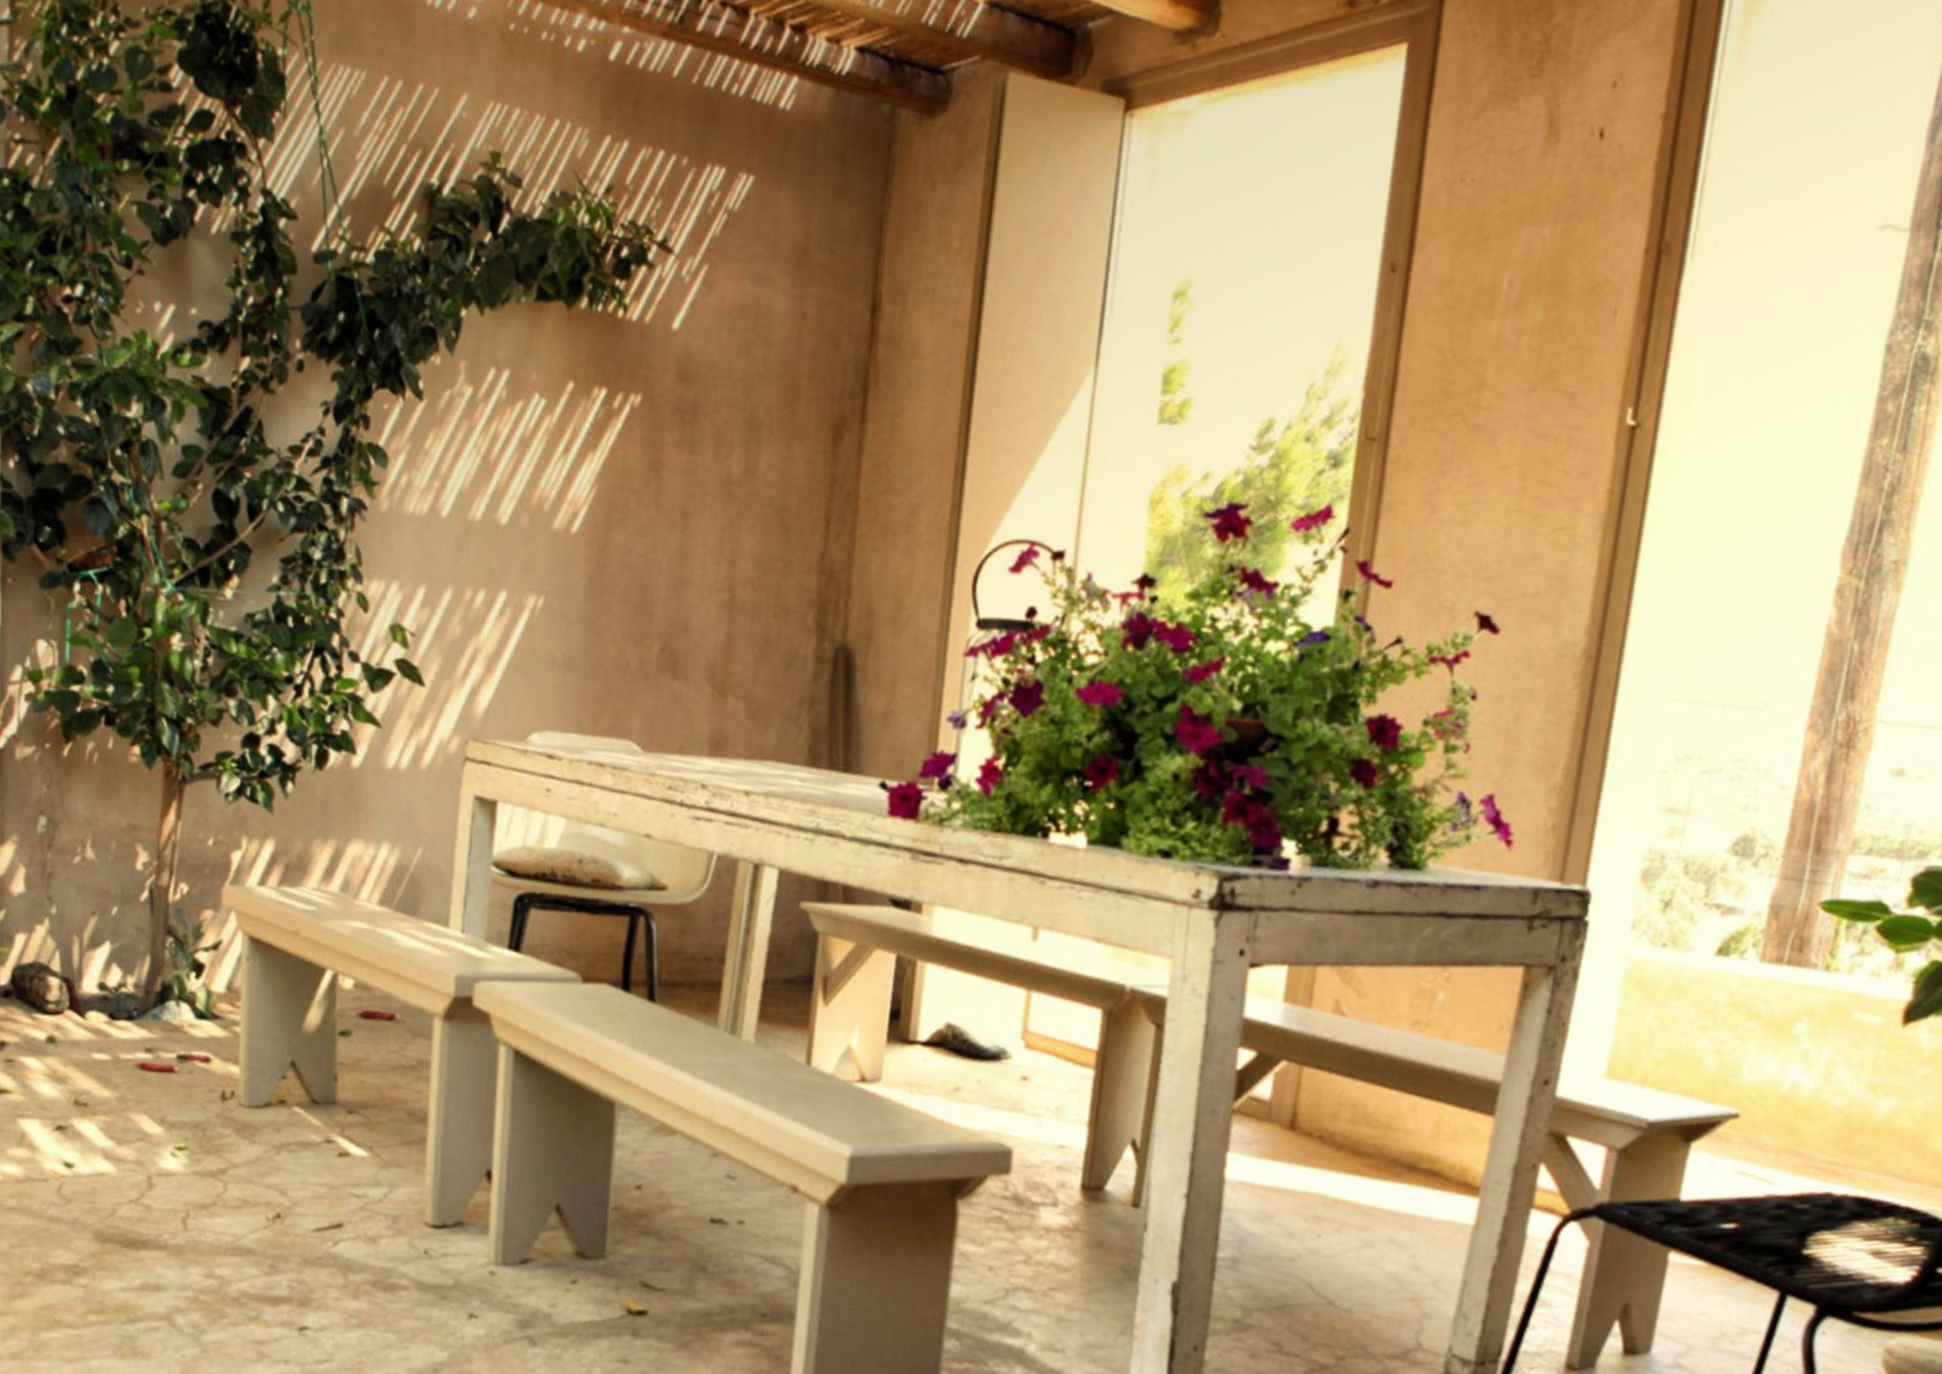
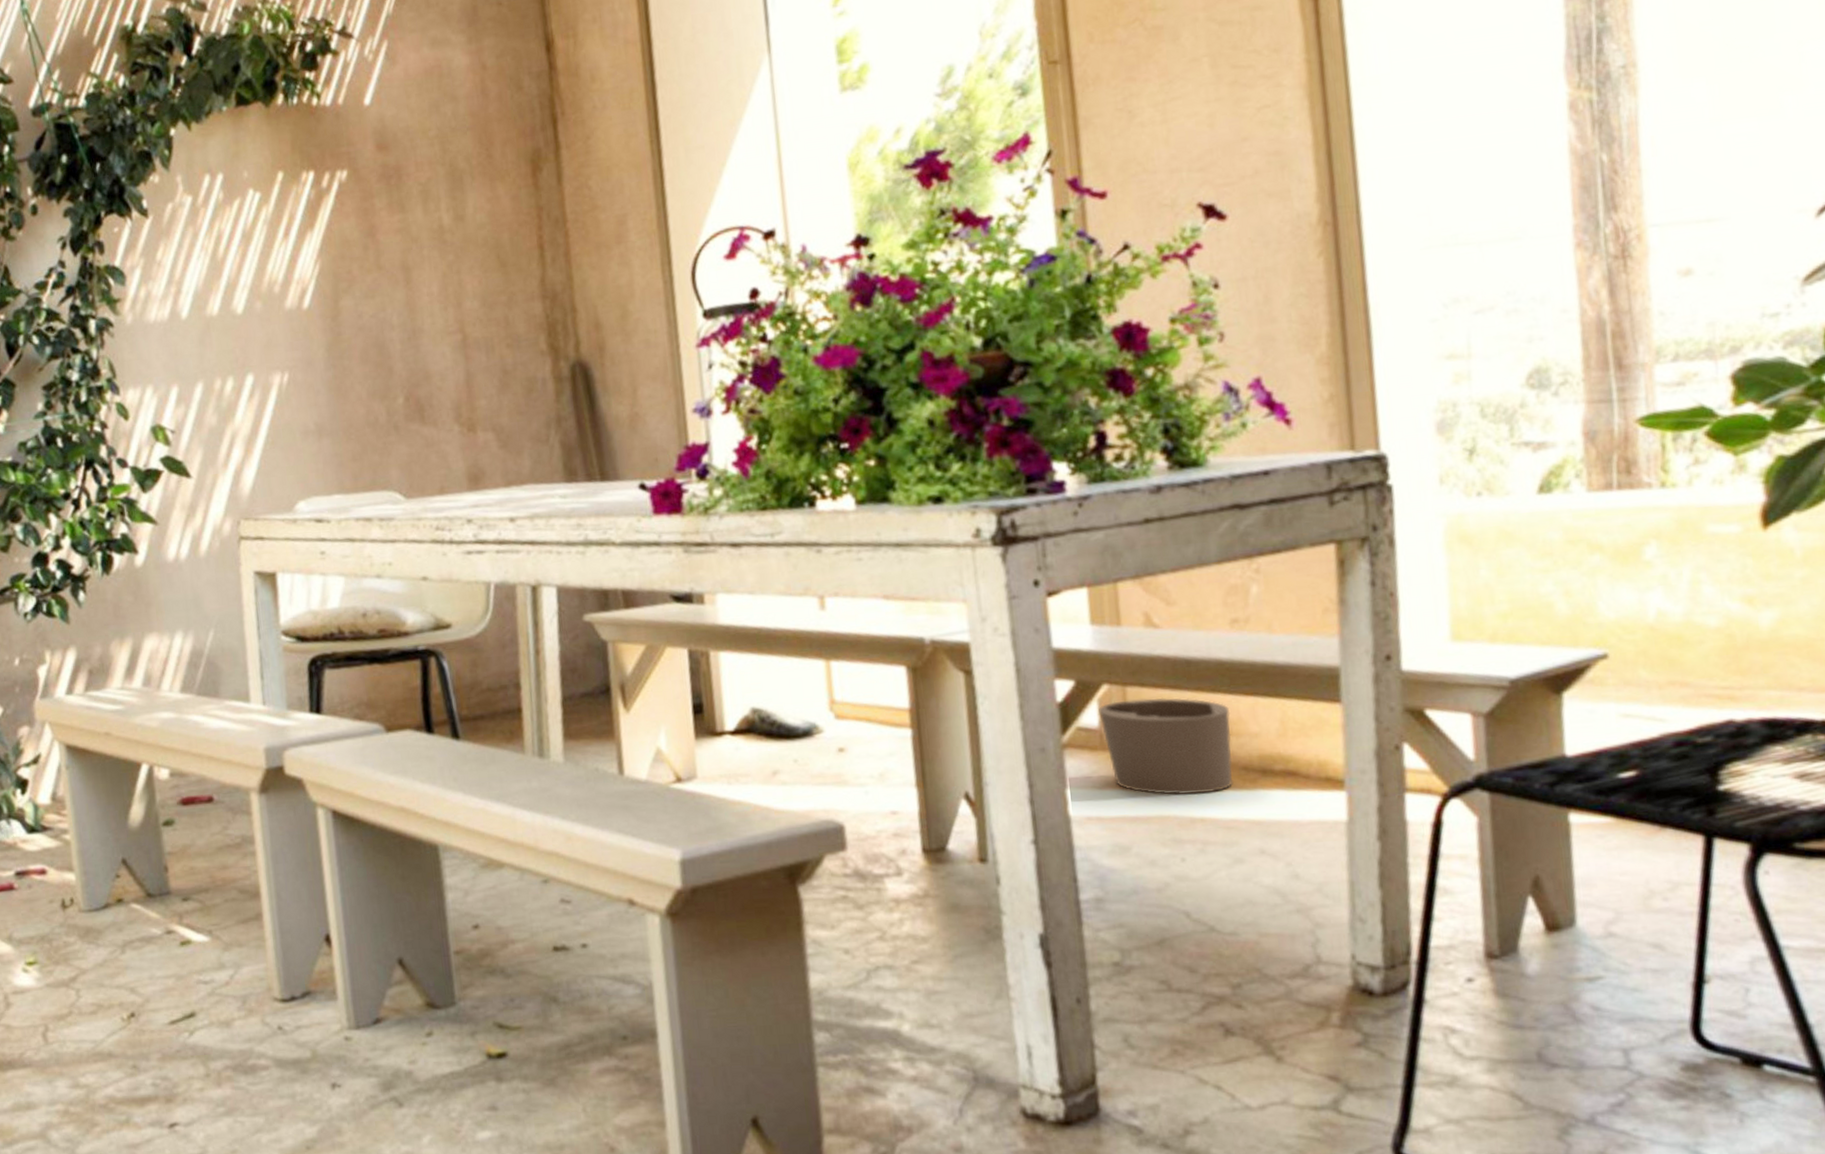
planter pot: none [1272,1078,1393,1179] -> present [1098,697,1234,795]

